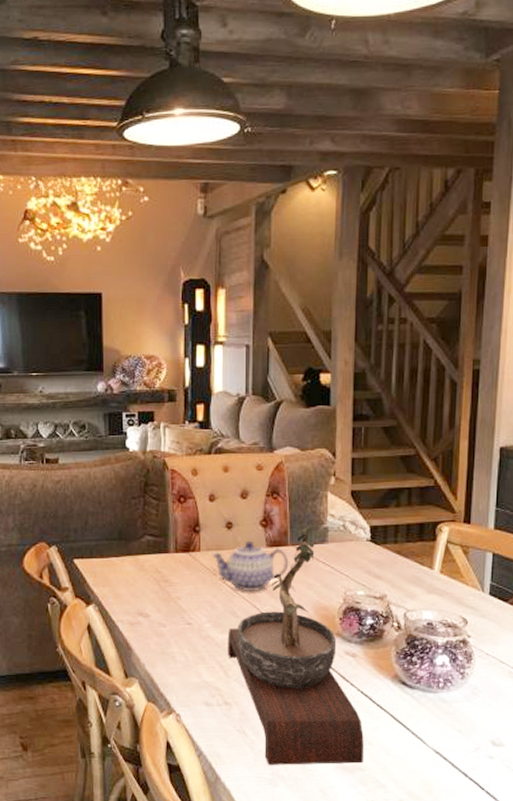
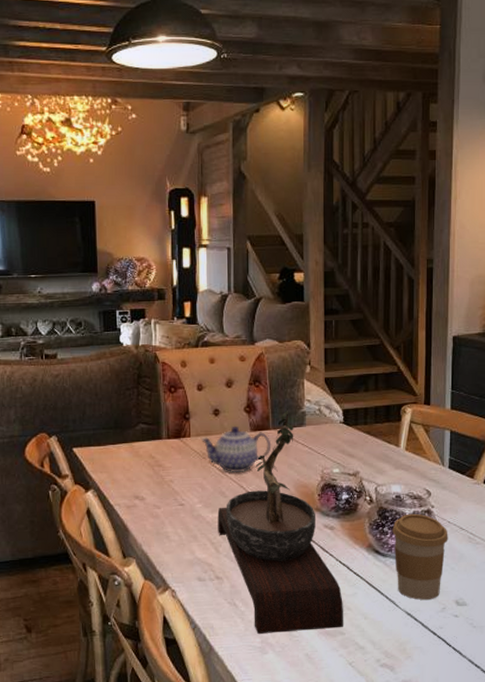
coffee cup: none [422,643,486,738] -> present [392,513,448,600]

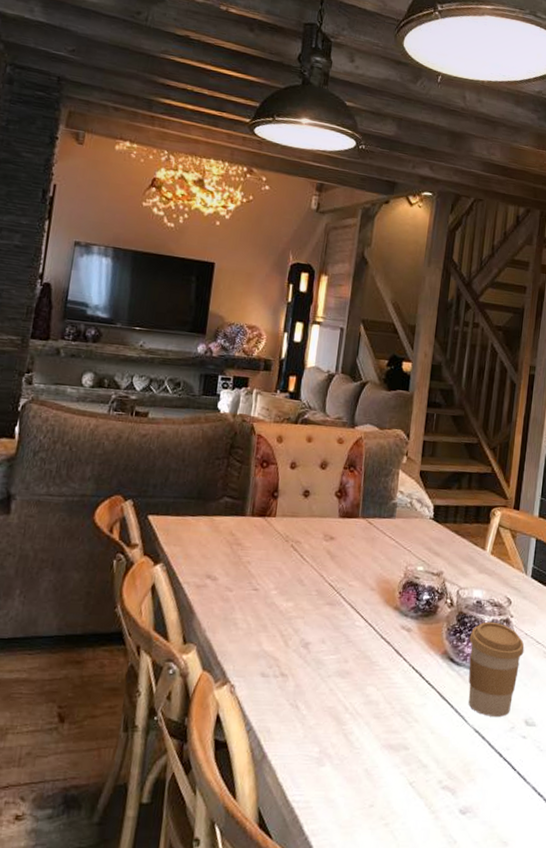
teapot: present [201,425,272,473] -> none [287,510,358,561]
bonsai tree: present [217,411,343,634] -> none [290,500,411,743]

